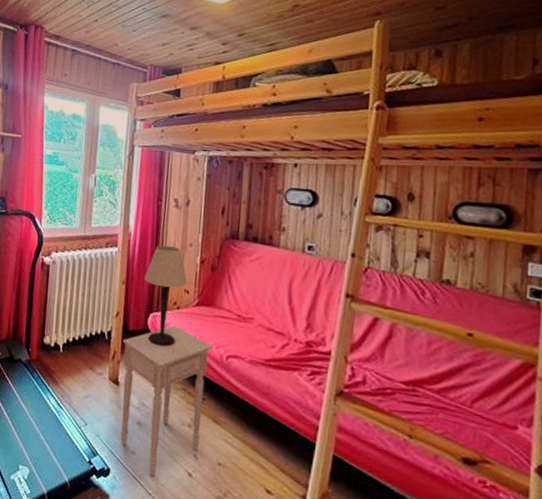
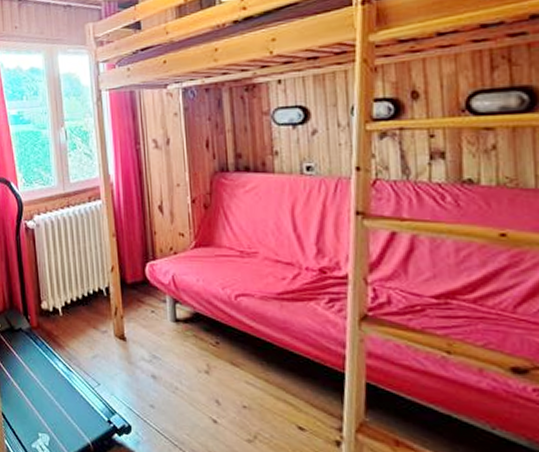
nightstand: present [120,326,214,477] -> none [122,273,220,429]
table lamp: present [144,245,188,347] -> none [134,190,182,295]

